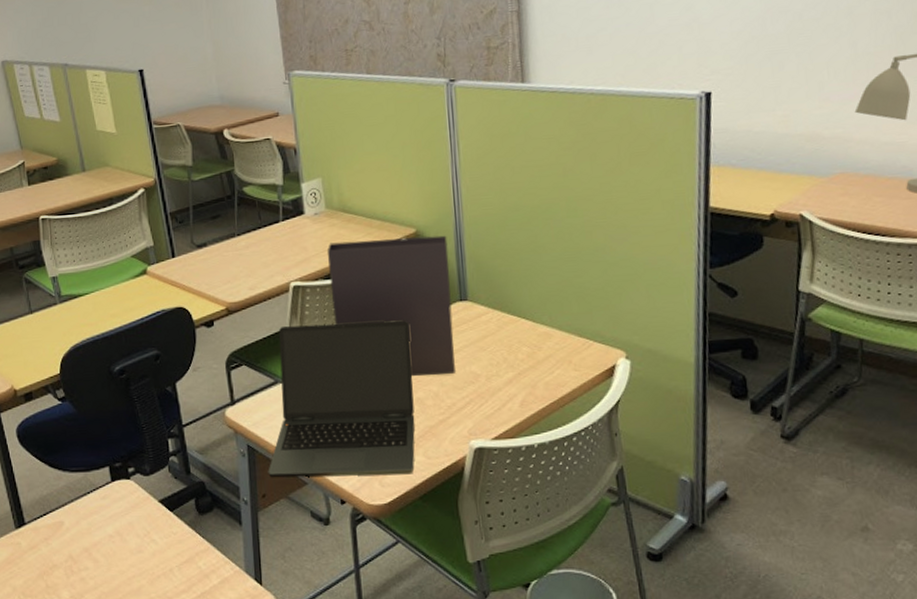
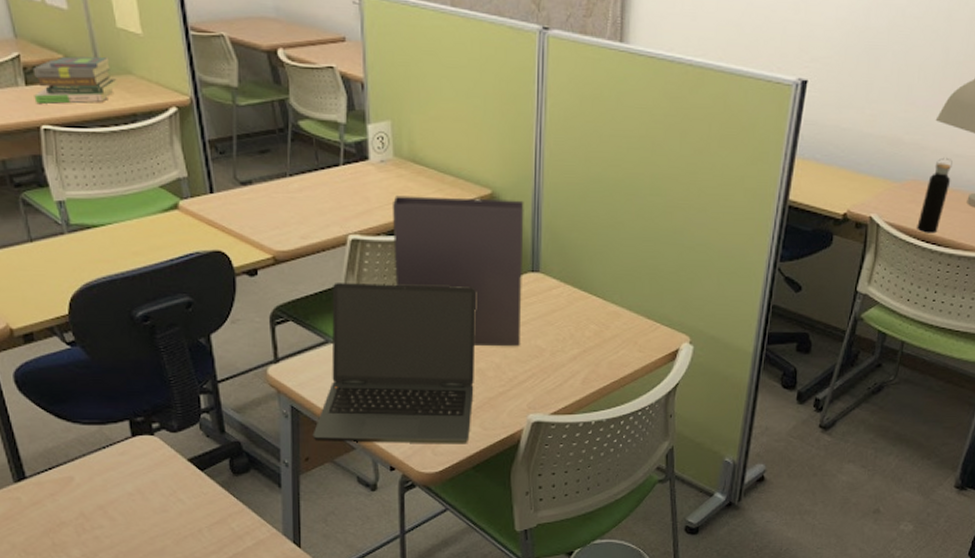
books: none [33,155,99,198] -> present [32,56,119,104]
water bottle: none [854,146,884,225] -> present [917,157,953,233]

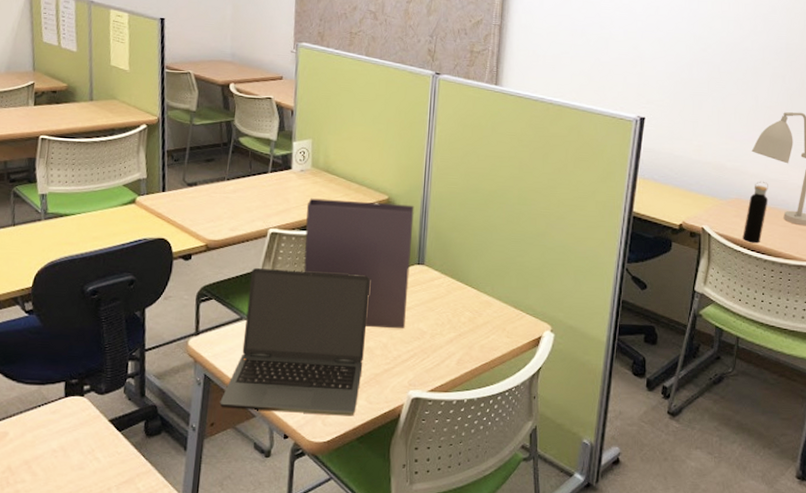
books: present [32,56,119,104] -> none [38,85,105,120]

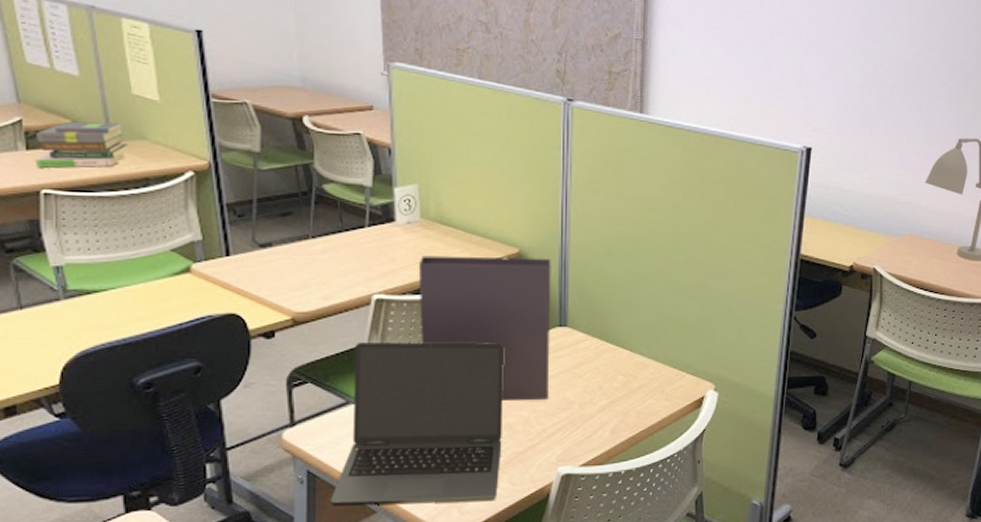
books: none [38,85,105,120] -> present [35,121,131,168]
water bottle: present [743,181,768,243] -> none [915,215,942,282]

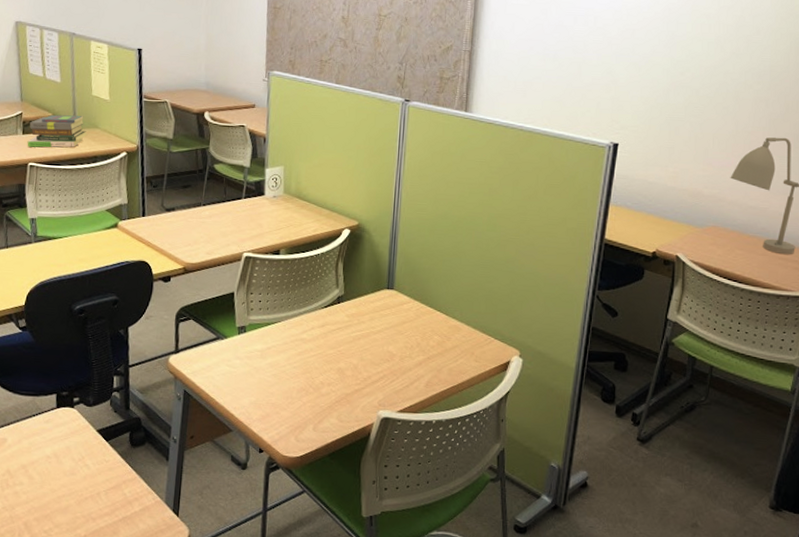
laptop: present [330,342,503,507] -> none [198,290,341,434]
binder: present [418,255,551,400] -> none [277,223,384,351]

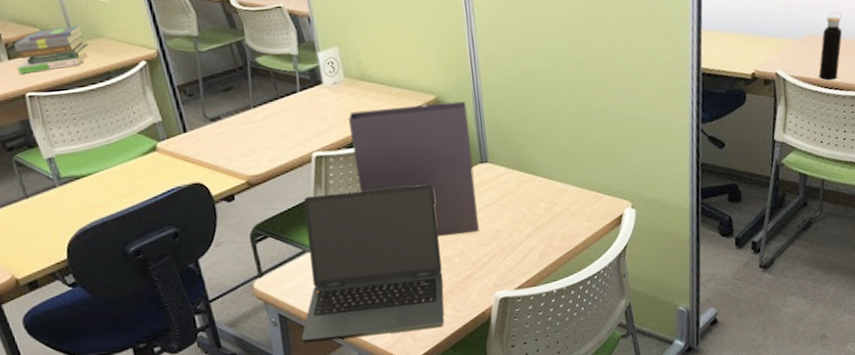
laptop: none [198,290,341,434] -> present [301,184,445,344]
binder: none [277,223,384,351] -> present [348,101,479,236]
water bottle: none [719,208,747,272] -> present [818,11,843,80]

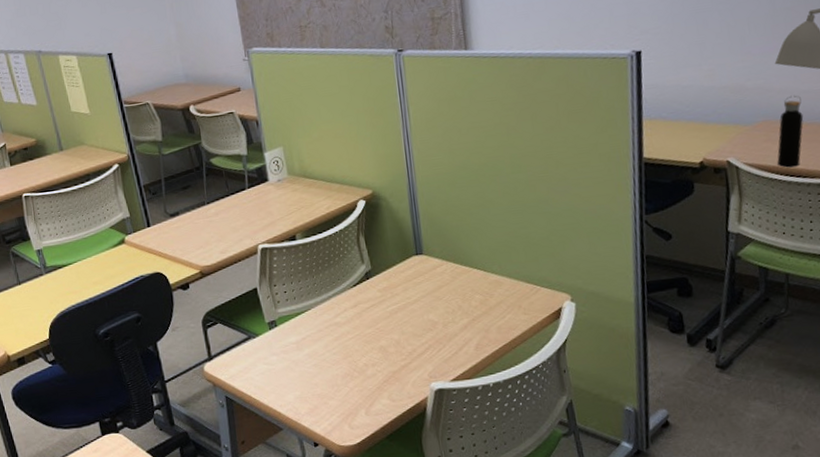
books: present [13,26,92,74] -> none [15,135,76,178]
laptop: present [301,184,445,344] -> none [245,275,381,426]
binder: present [348,101,479,236] -> none [291,195,414,326]

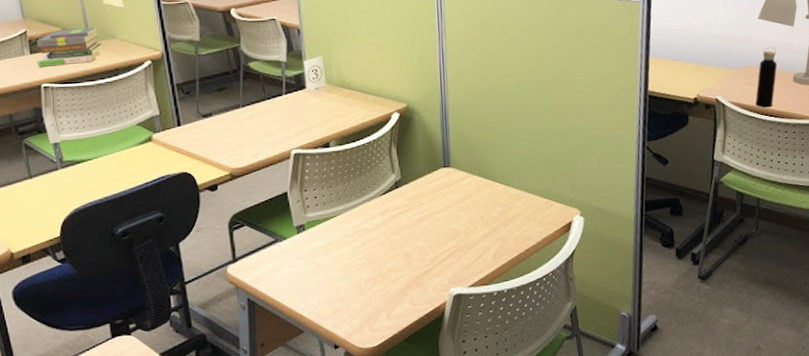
books: none [15,135,76,178] -> present [36,27,105,67]

